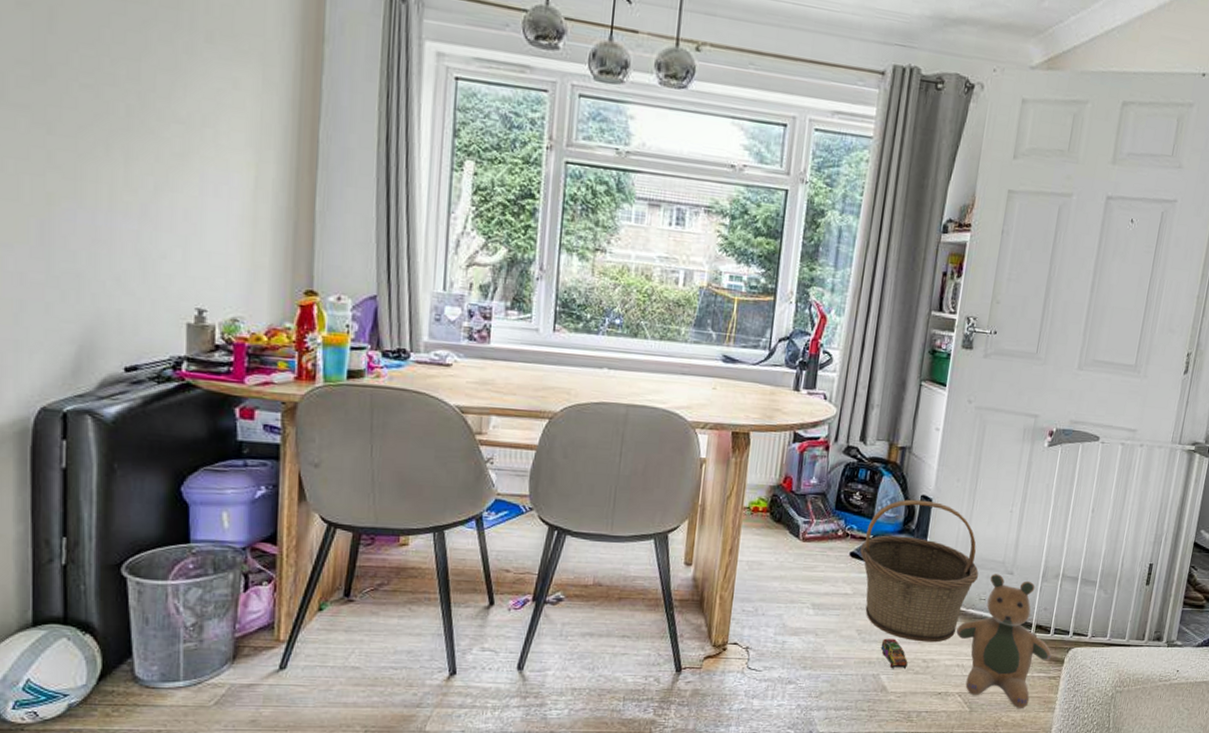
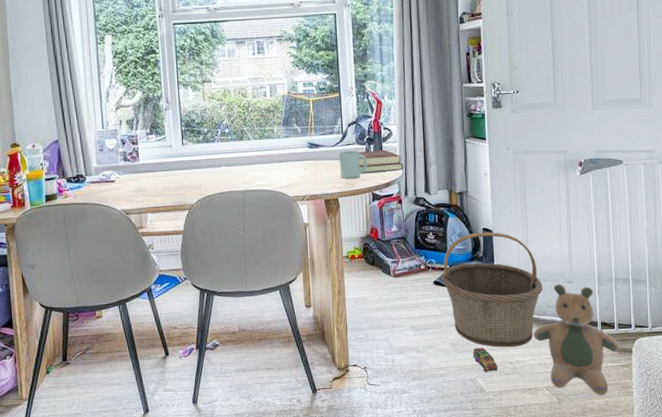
cup: none [758,372,795,410] -> present [338,150,368,179]
books: none [783,377,840,409] -> present [358,149,404,173]

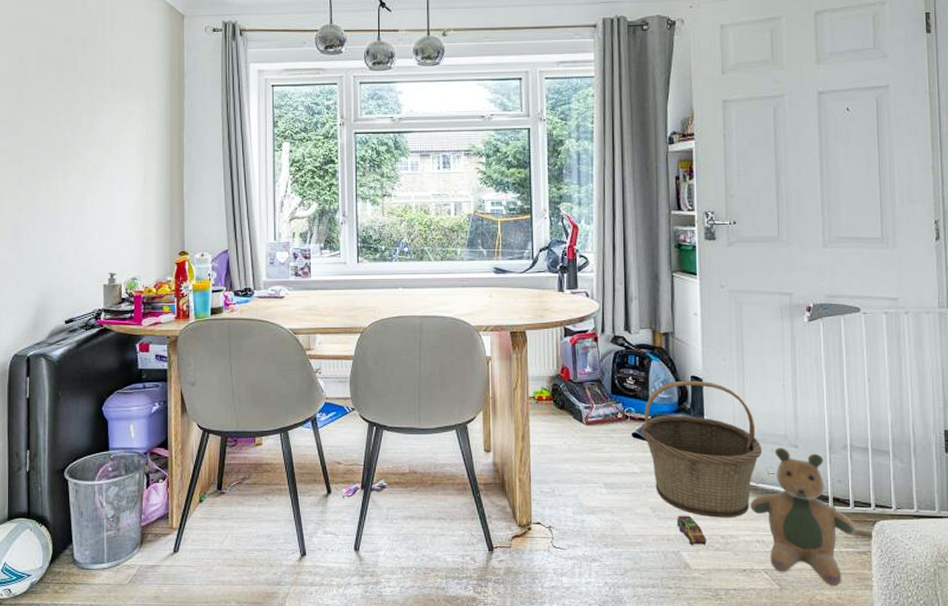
cup: present [338,150,368,179] -> none [528,278,560,309]
books: present [358,149,404,173] -> none [550,280,601,304]

